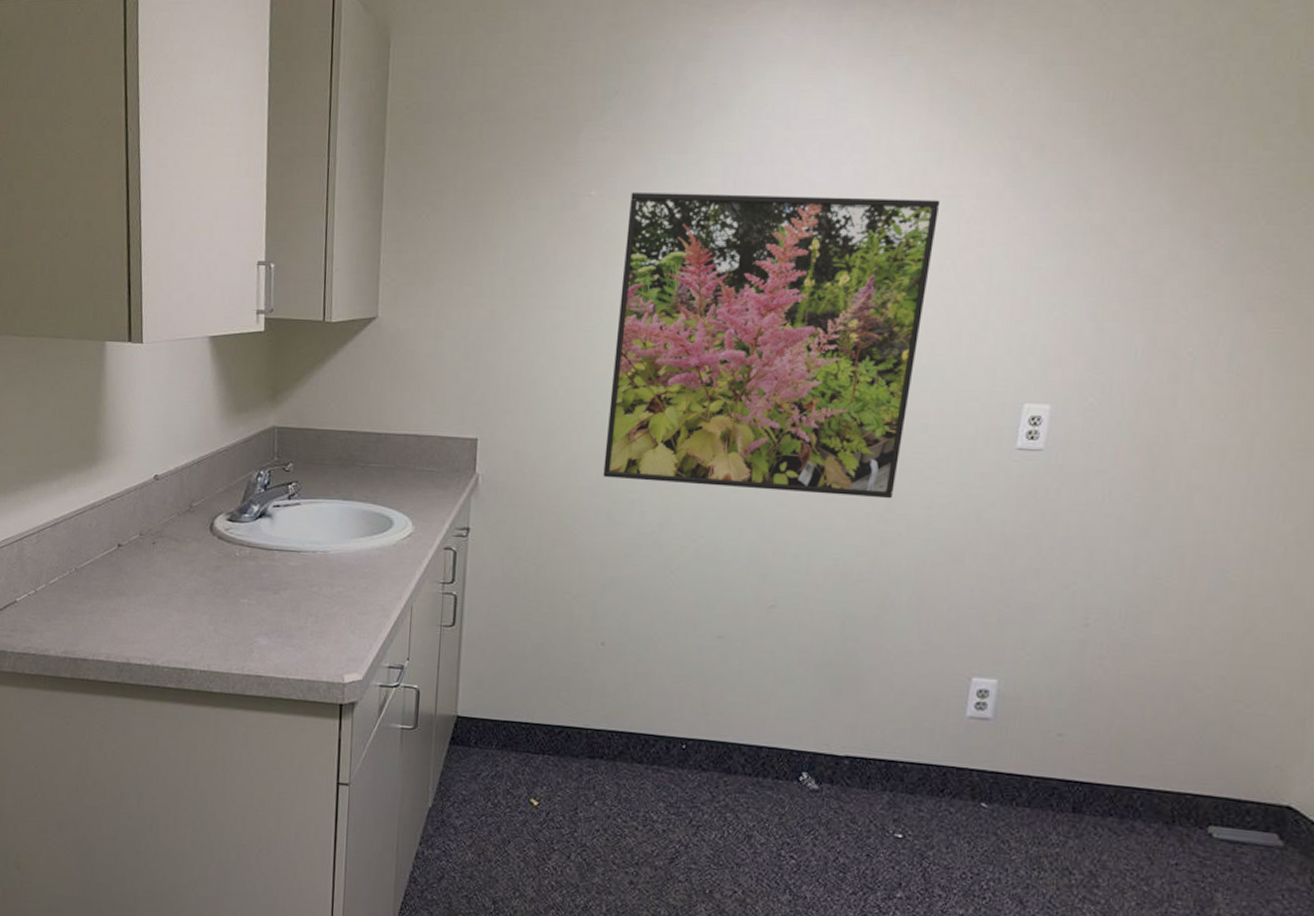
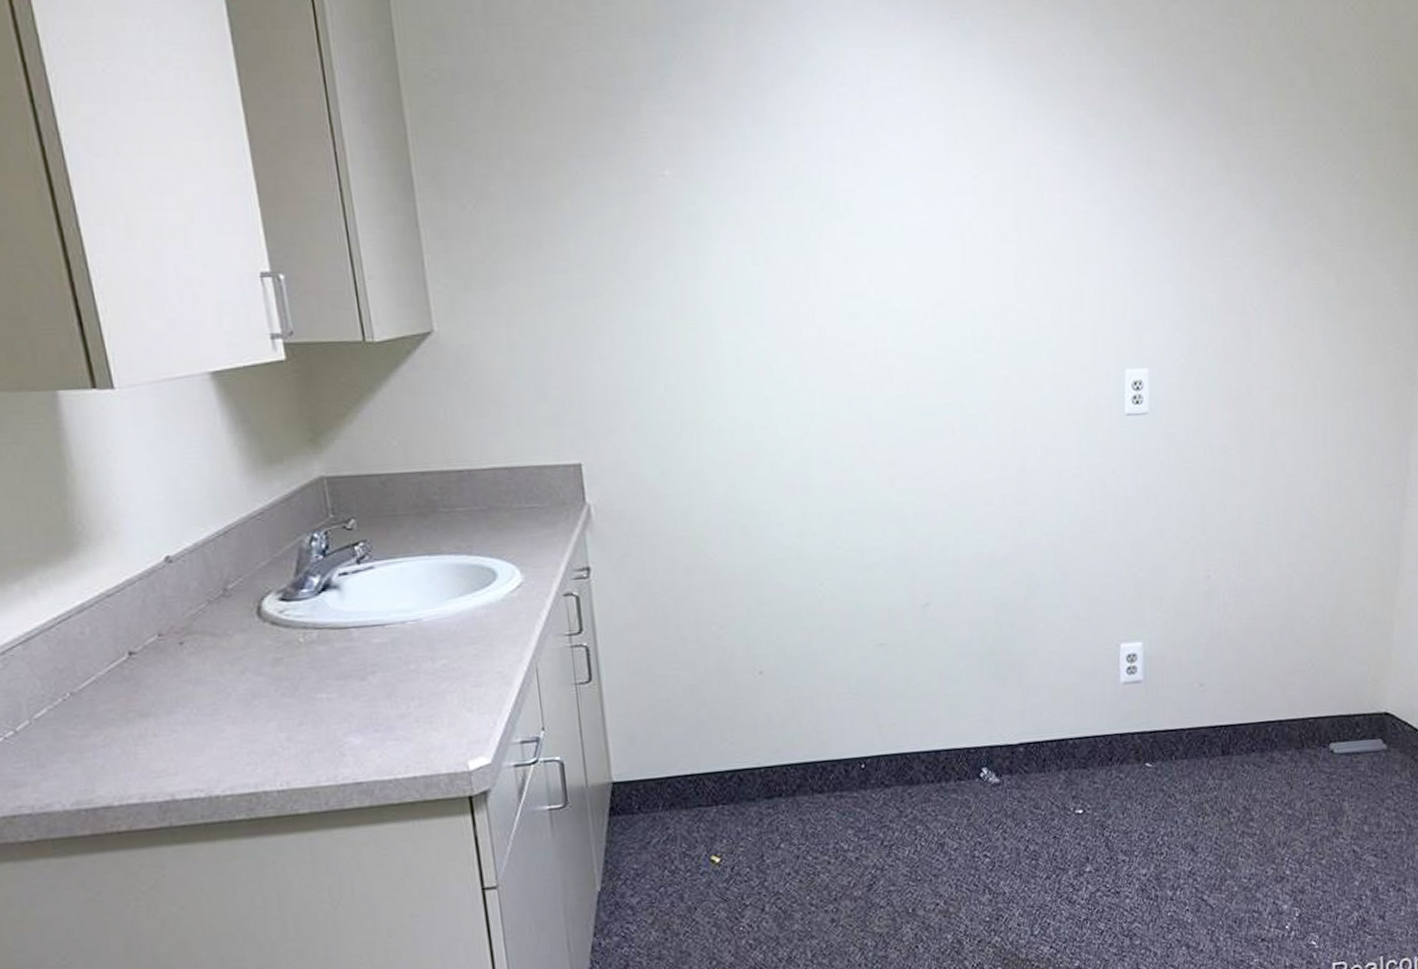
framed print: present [603,192,941,499] -> none [709,168,1023,491]

